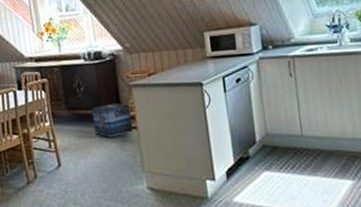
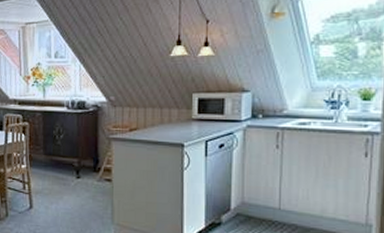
cardboard box: present [92,102,133,138] -> none [68,153,108,188]

